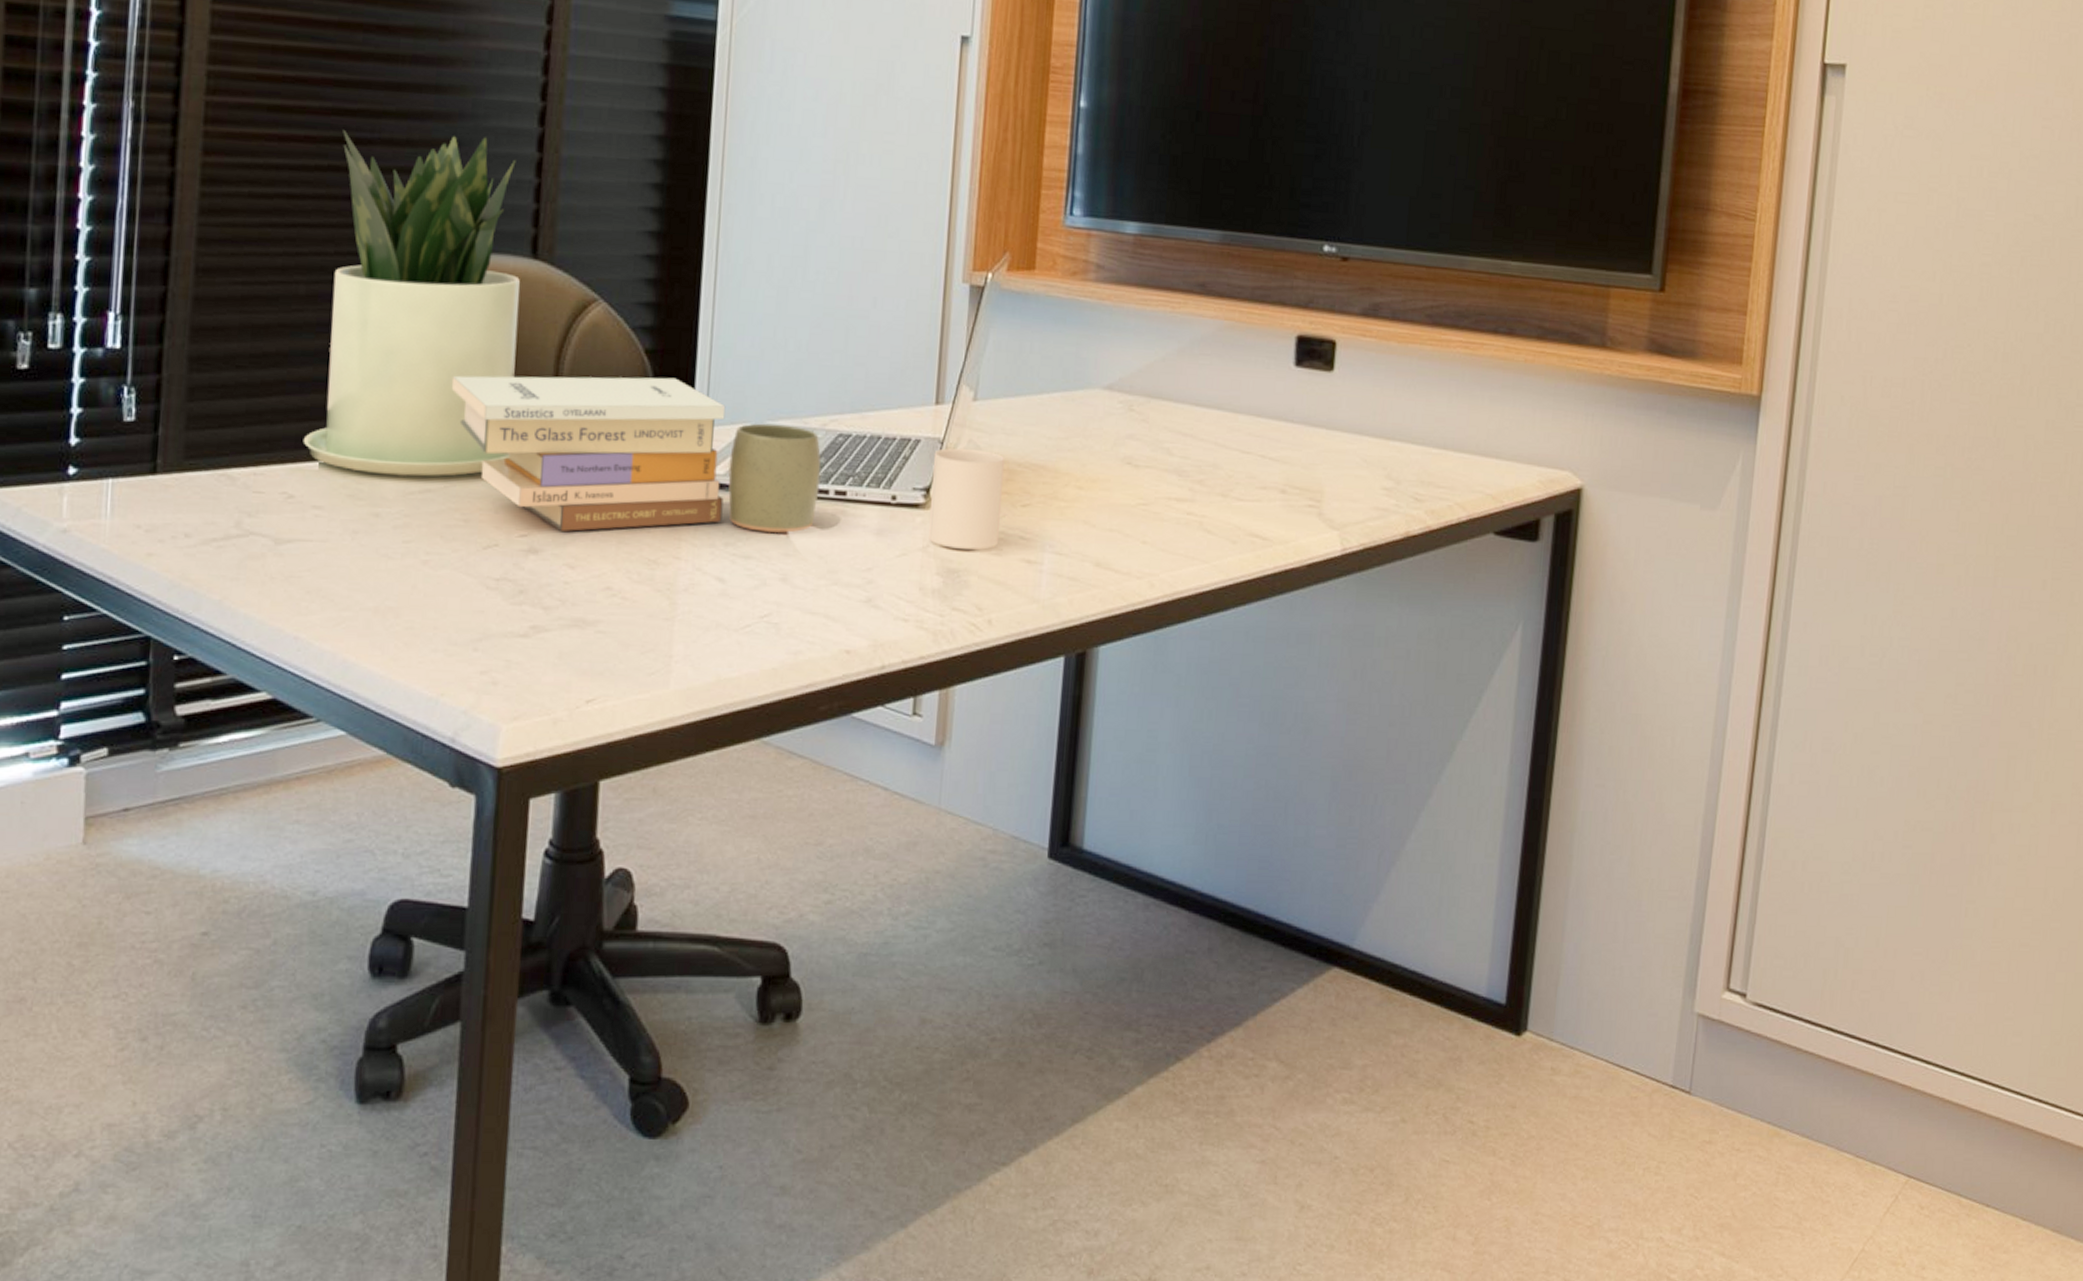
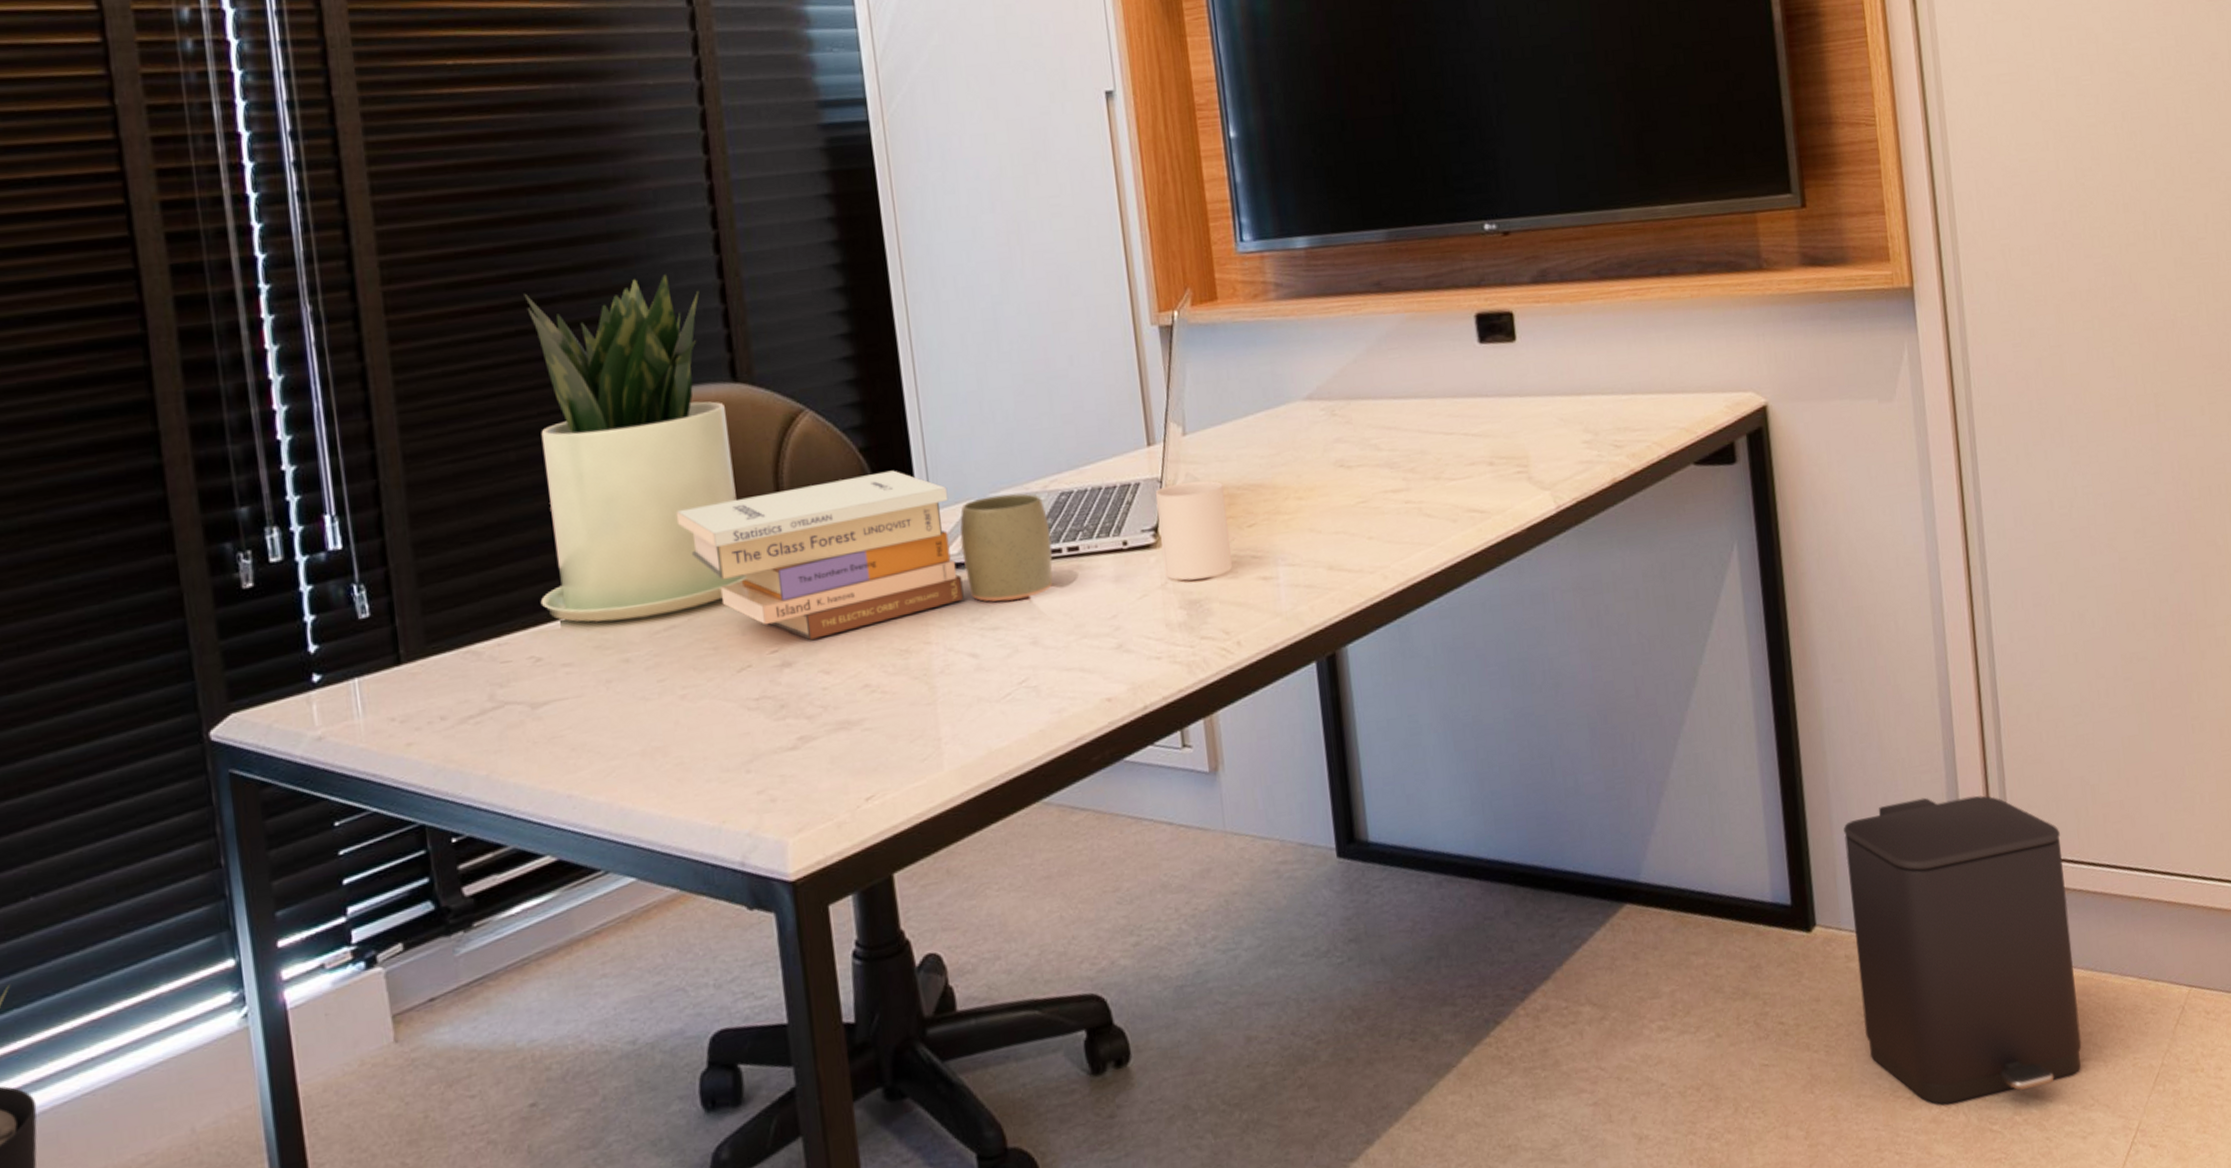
pedal bin: none [1556,923,1803,1244] -> present [1844,795,2082,1105]

